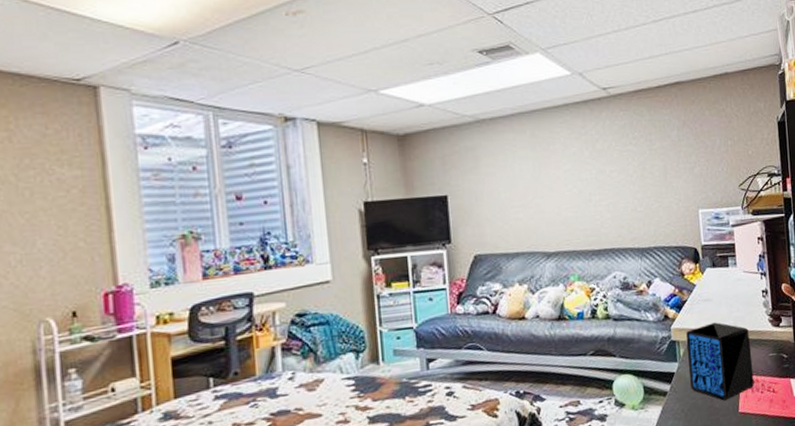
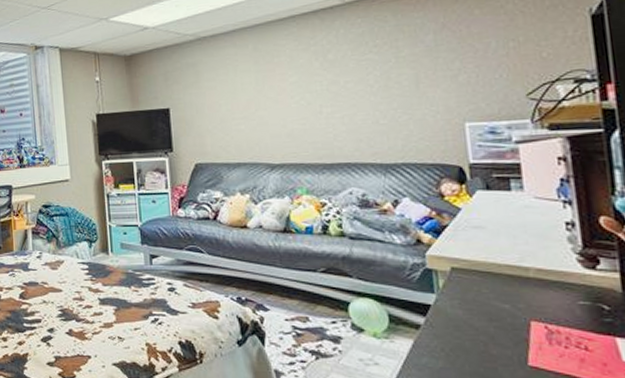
speaker: present [686,322,754,401] -> none [447,254,553,348]

